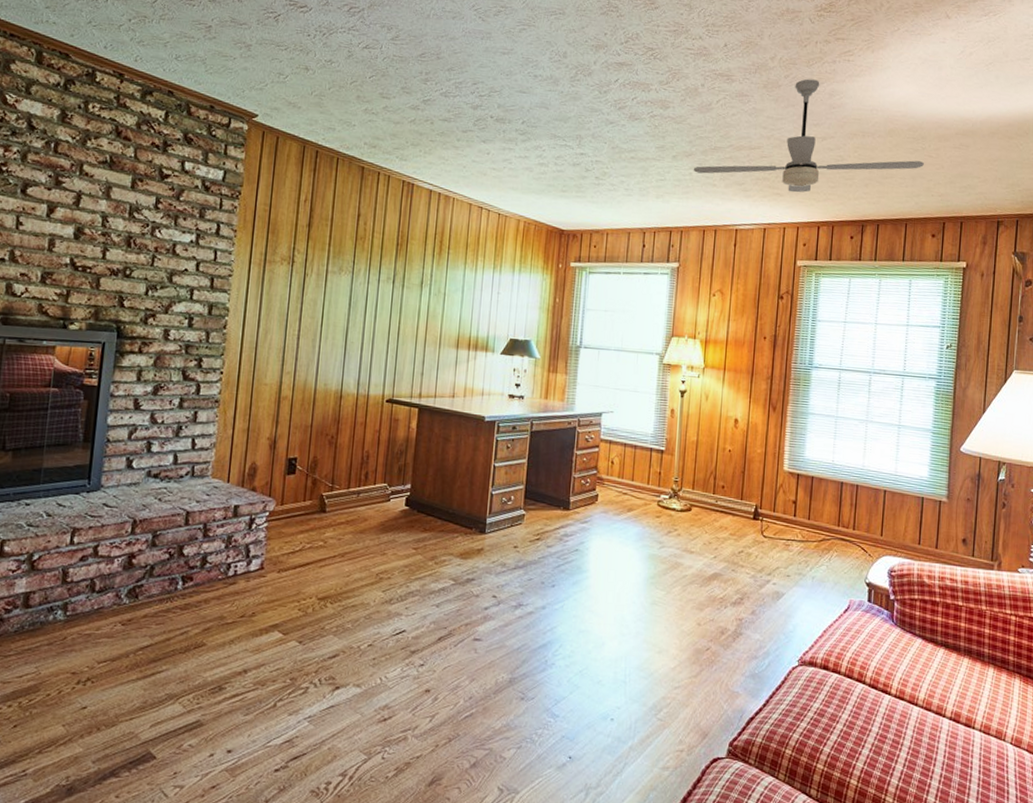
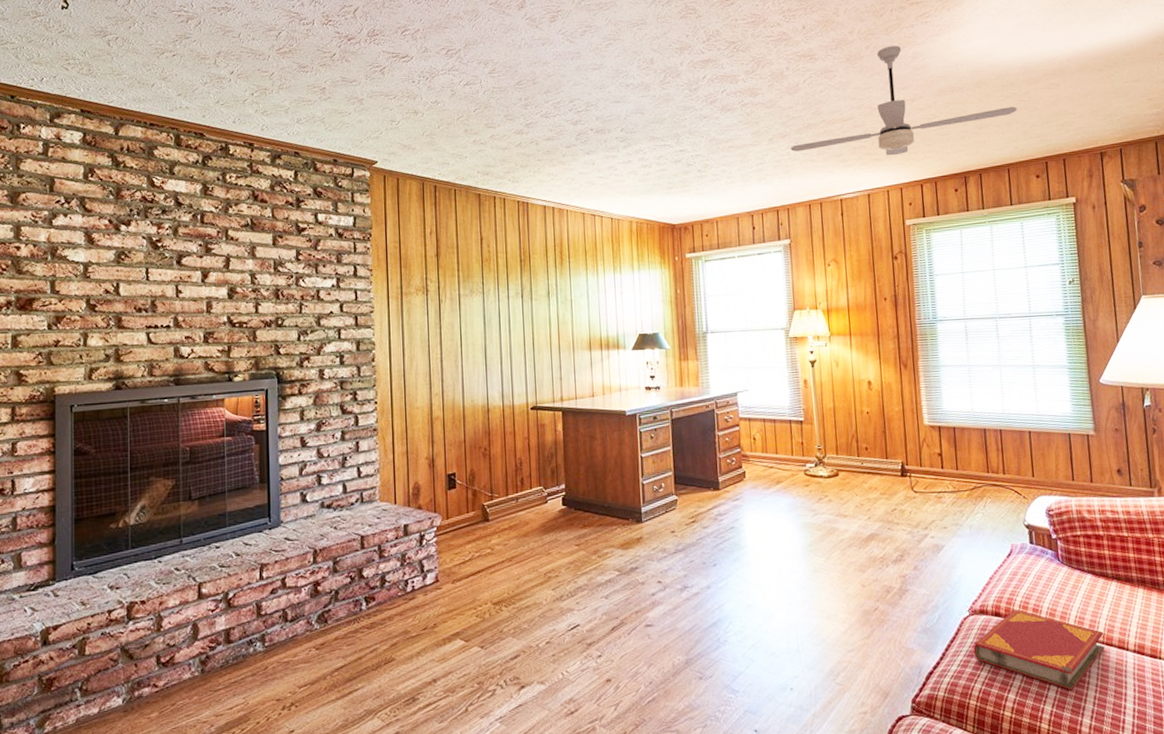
hardback book: none [797,665,925,750] -> present [973,610,1105,691]

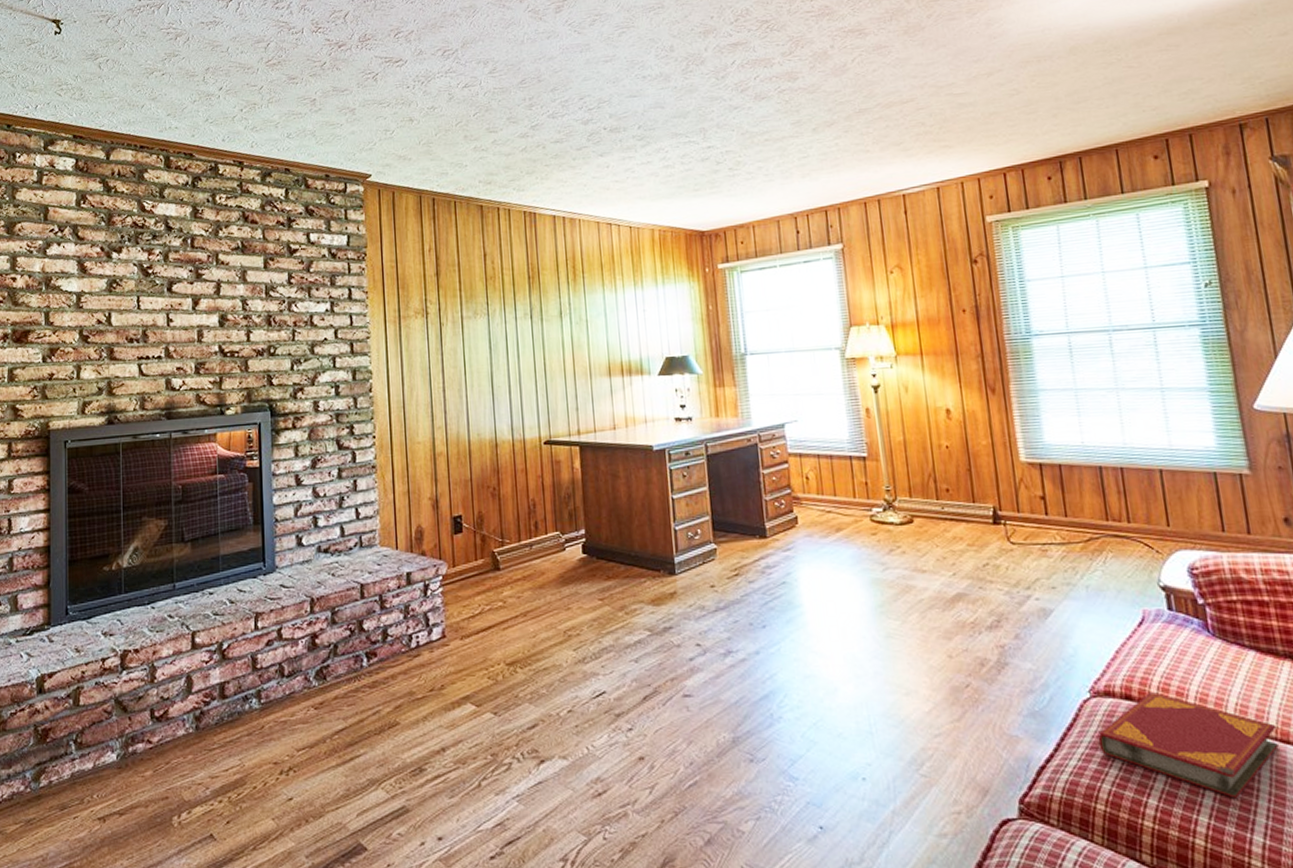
ceiling fan: present [790,45,1017,156] -> none [838,11,1125,142]

